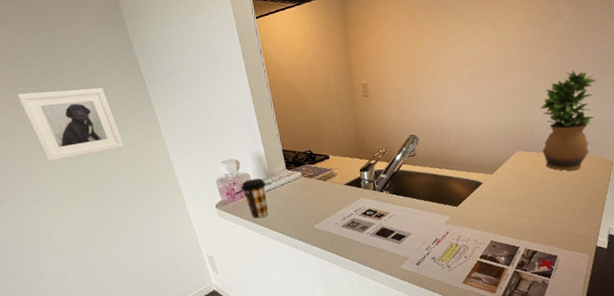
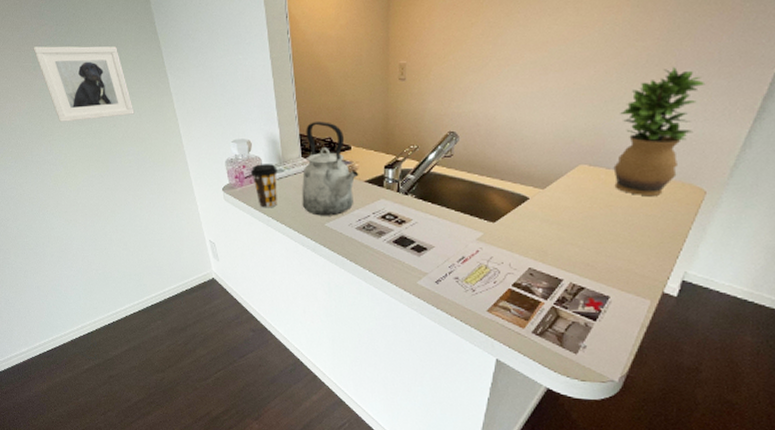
kettle: none [287,137,339,220] -> present [302,122,359,216]

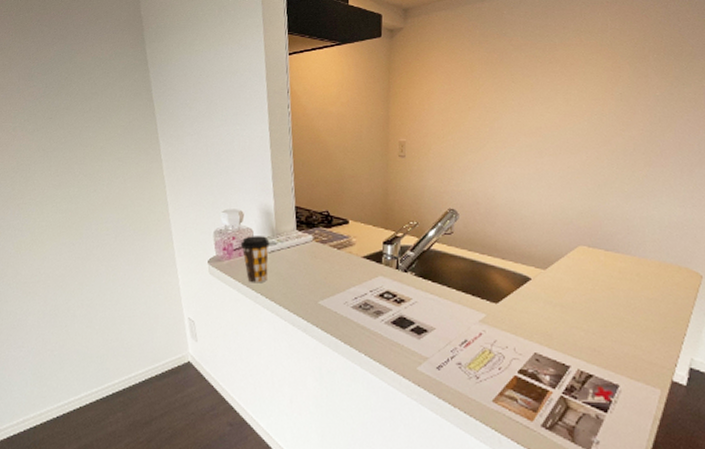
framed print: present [33,46,135,122] -> none [16,107,119,185]
kettle: present [302,122,359,216] -> none [294,194,357,294]
potted plant: present [613,67,706,195] -> none [612,156,690,279]

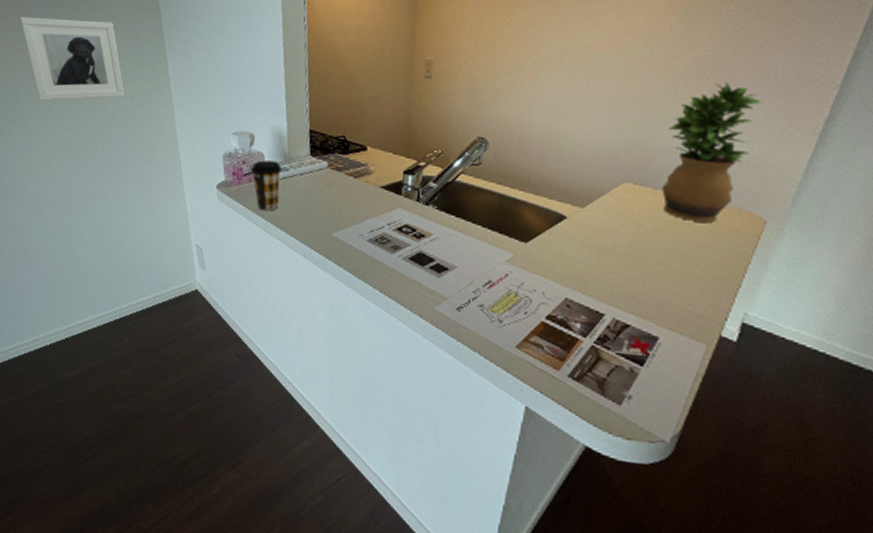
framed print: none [16,107,119,185] -> present [19,17,125,101]
potted plant: none [612,156,690,279] -> present [661,82,762,222]

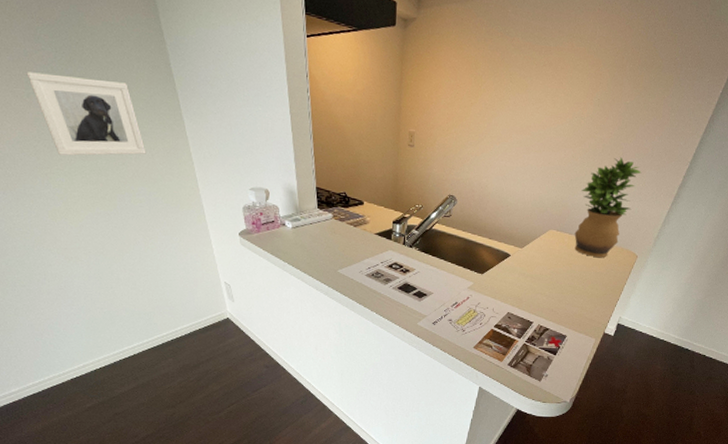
coffee cup: present [250,160,282,212] -> none [267,212,294,254]

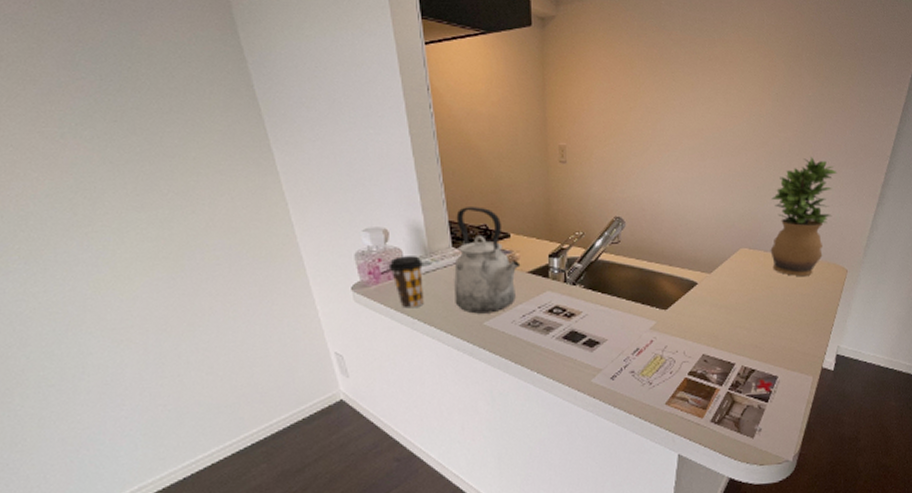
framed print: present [26,72,146,156] -> none [60,106,224,207]
coffee cup: none [267,212,294,254] -> present [388,256,424,309]
kettle: none [317,177,370,264] -> present [454,207,521,314]

